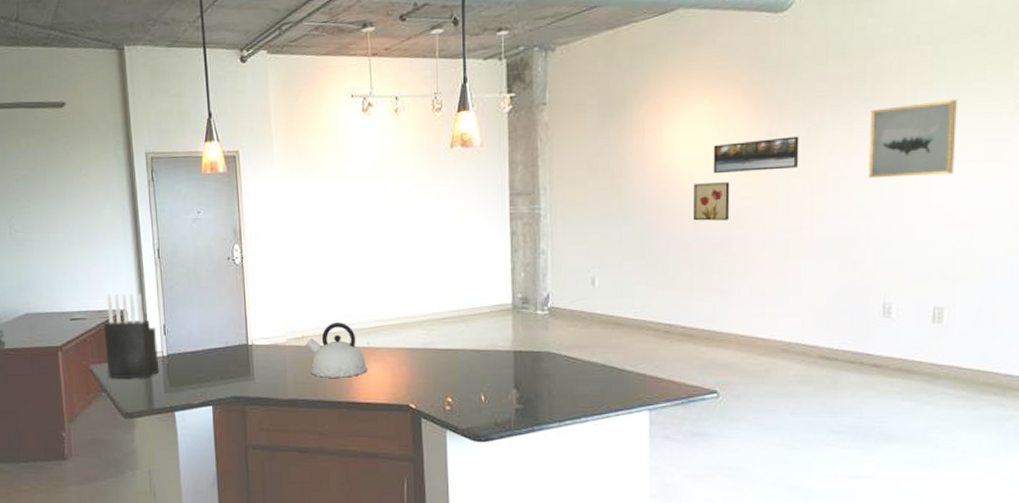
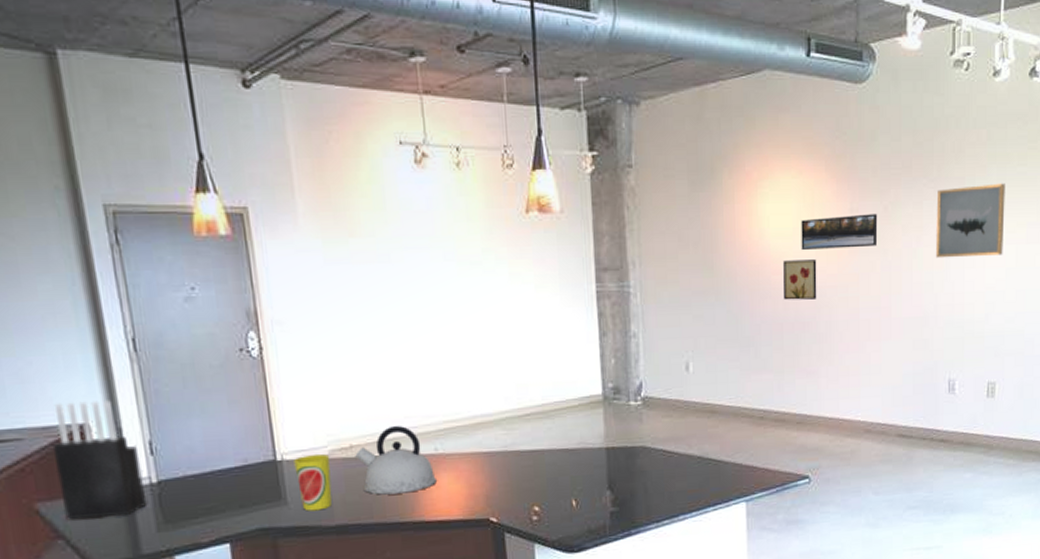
cup: none [260,342,287,386] -> present [294,454,332,512]

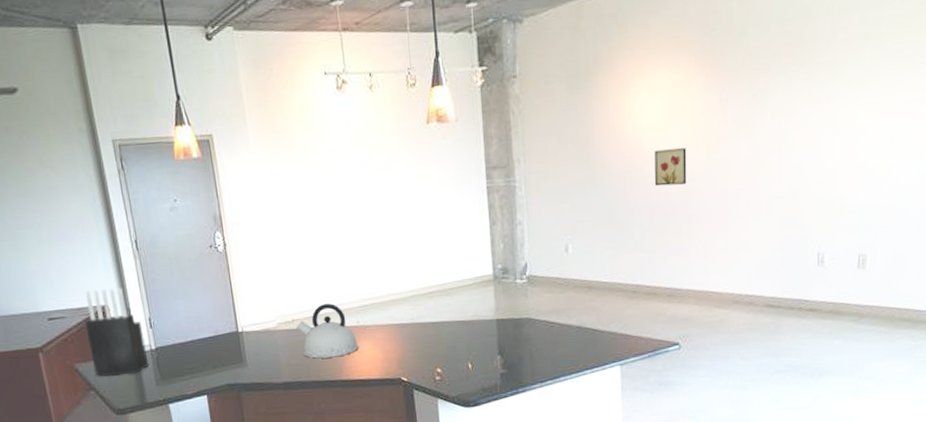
cup: present [294,454,332,512] -> none [251,327,280,371]
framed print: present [801,213,878,251] -> none [671,101,747,141]
wall art: present [936,183,1005,259] -> none [806,63,879,140]

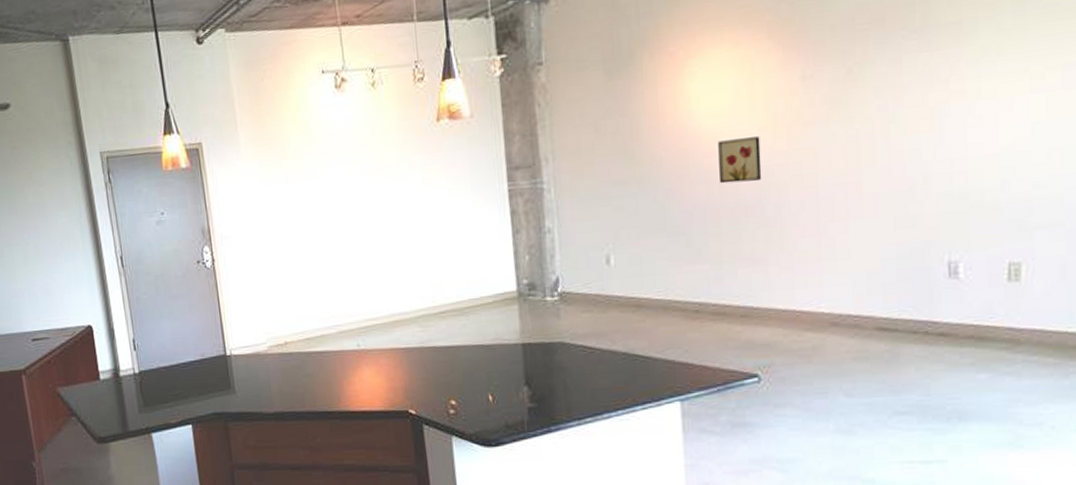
knife block: present [84,287,149,377] -> none [68,306,132,402]
kettle: present [296,303,359,359] -> none [289,323,359,387]

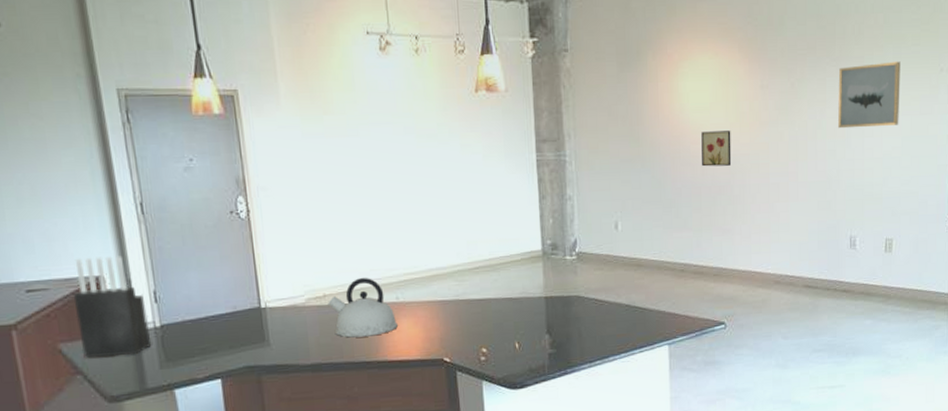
knife block: none [68,306,132,402] -> present [73,255,152,359]
kettle: none [289,323,359,387] -> present [328,277,398,338]
wall art: none [921,20,1027,121] -> present [838,61,901,129]

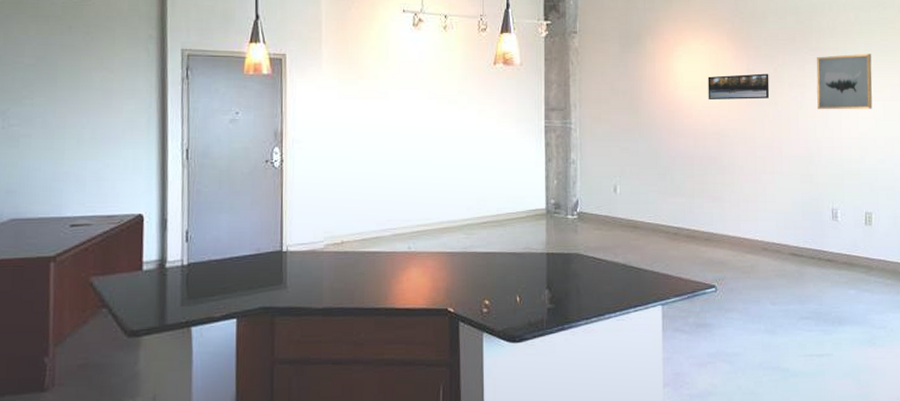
knife block: present [73,255,152,359] -> none [111,196,178,293]
kettle: present [328,277,398,338] -> none [344,226,407,284]
wall art: present [701,130,732,167] -> none [694,107,721,139]
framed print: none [717,89,786,123] -> present [708,73,770,100]

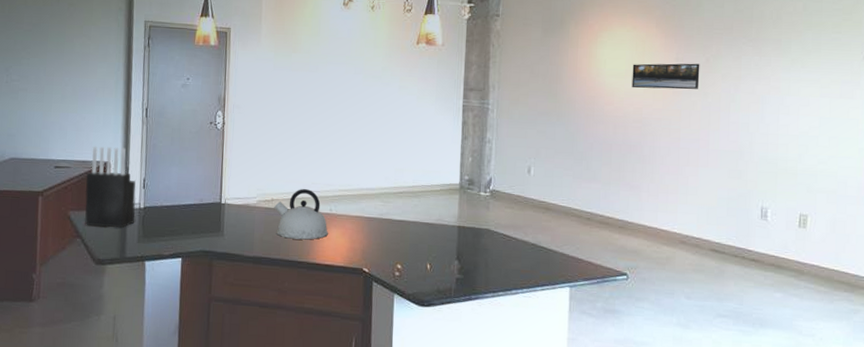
knife block: none [111,196,178,293] -> present [84,146,136,229]
kettle: none [344,226,407,284] -> present [274,188,328,240]
wall art: present [816,53,873,110] -> none [753,46,820,106]

